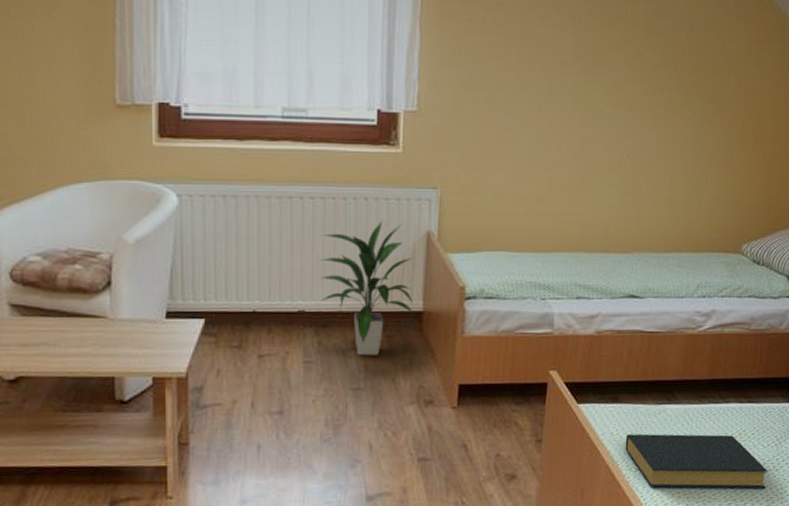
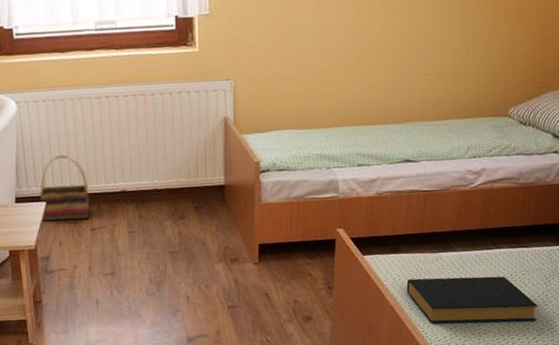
basket: none [197,262,259,344] -> present [39,154,89,221]
indoor plant: present [319,220,414,356] -> none [135,110,217,225]

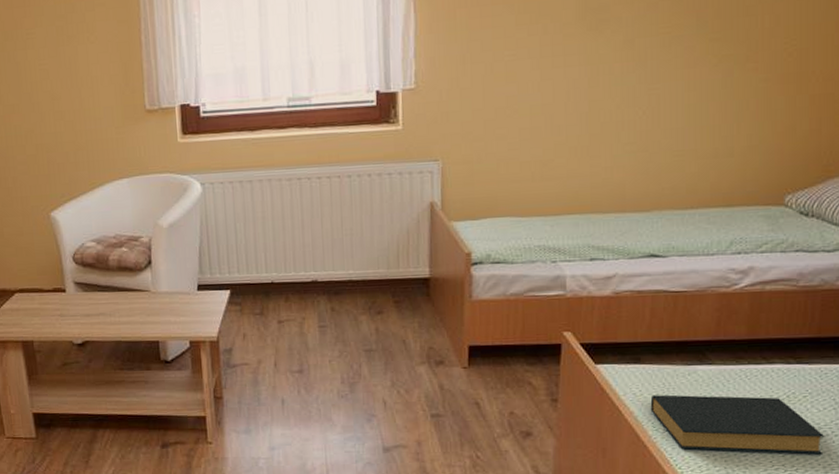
basket: present [39,154,89,221] -> none [223,240,277,311]

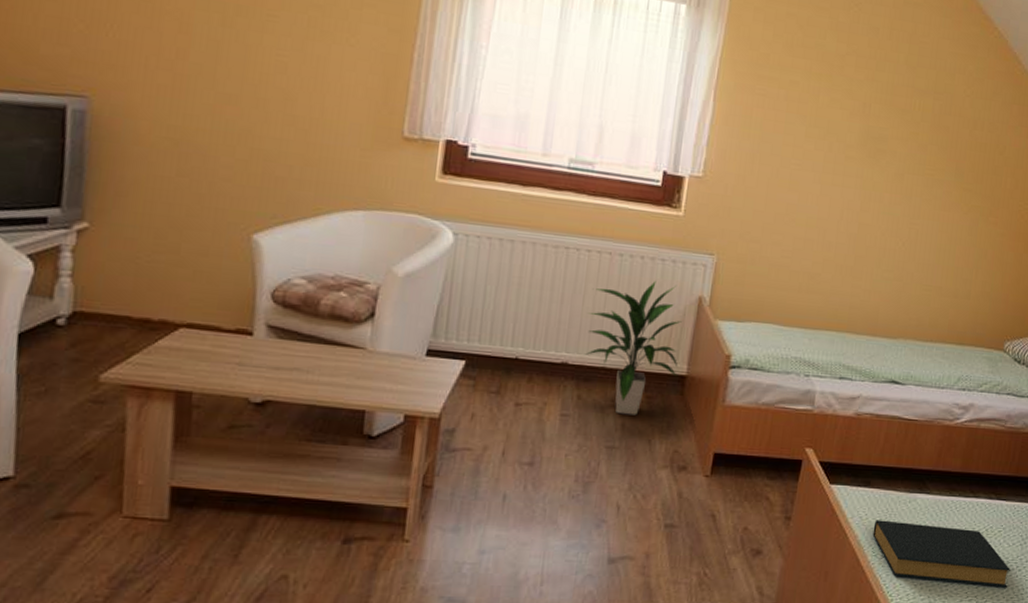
indoor plant: none [328,194,421,320] -> present [585,280,682,416]

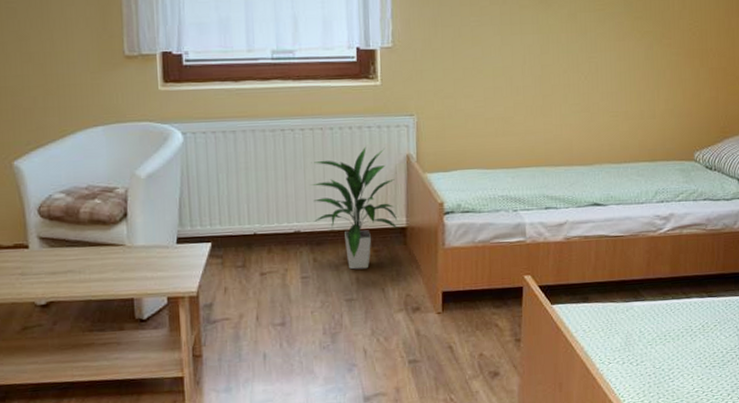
hardback book: present [872,520,1011,588] -> none [597,327,731,380]

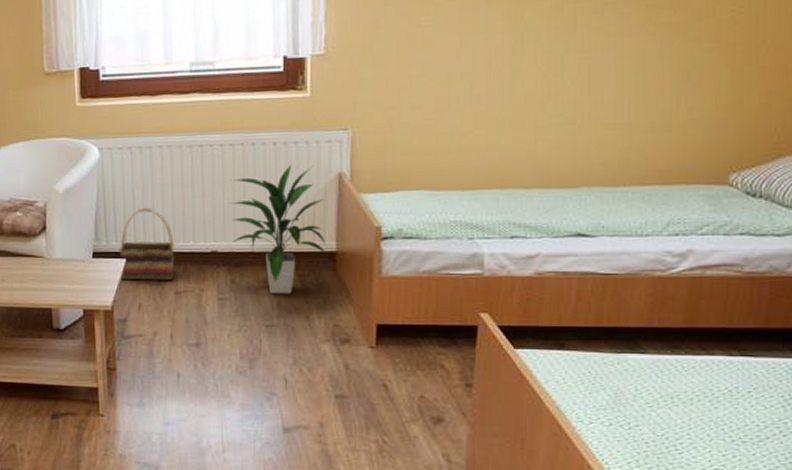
basket: none [204,191,259,264] -> present [119,207,175,281]

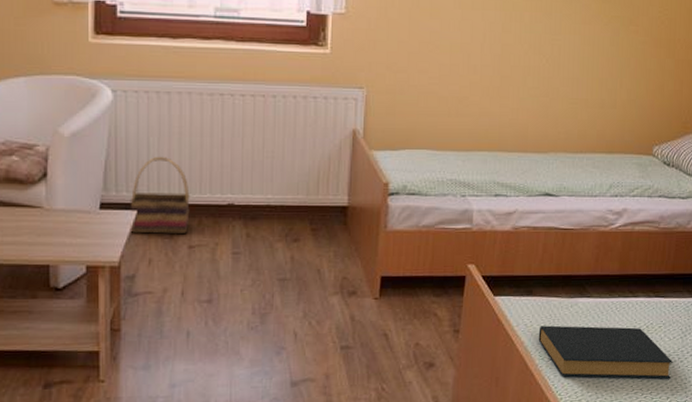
indoor plant: present [230,163,327,294] -> none [249,117,339,248]
hardback book: none [575,384,772,456] -> present [538,325,673,379]

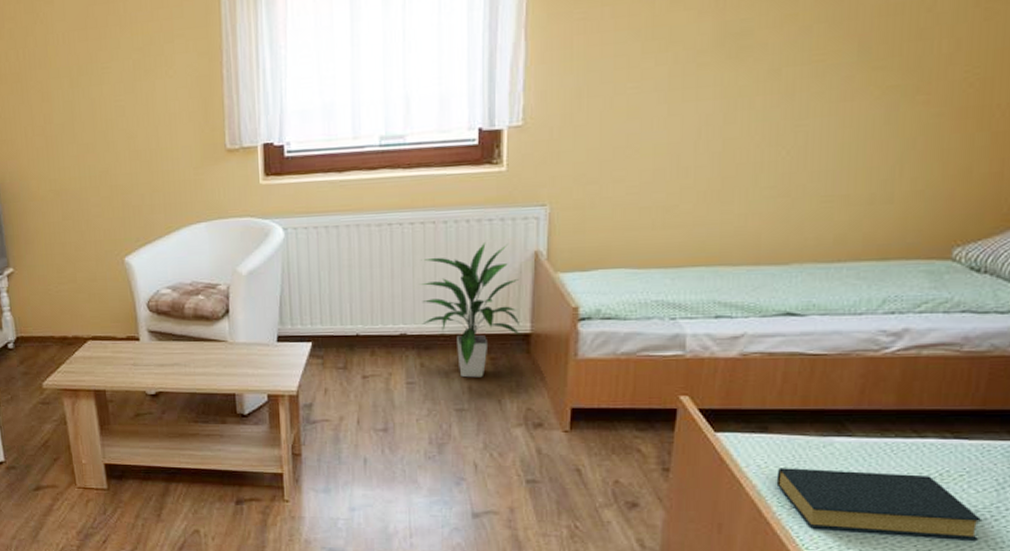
basket: present [130,156,190,235] -> none [304,289,362,365]
indoor plant: none [249,117,339,248] -> present [420,241,521,378]

